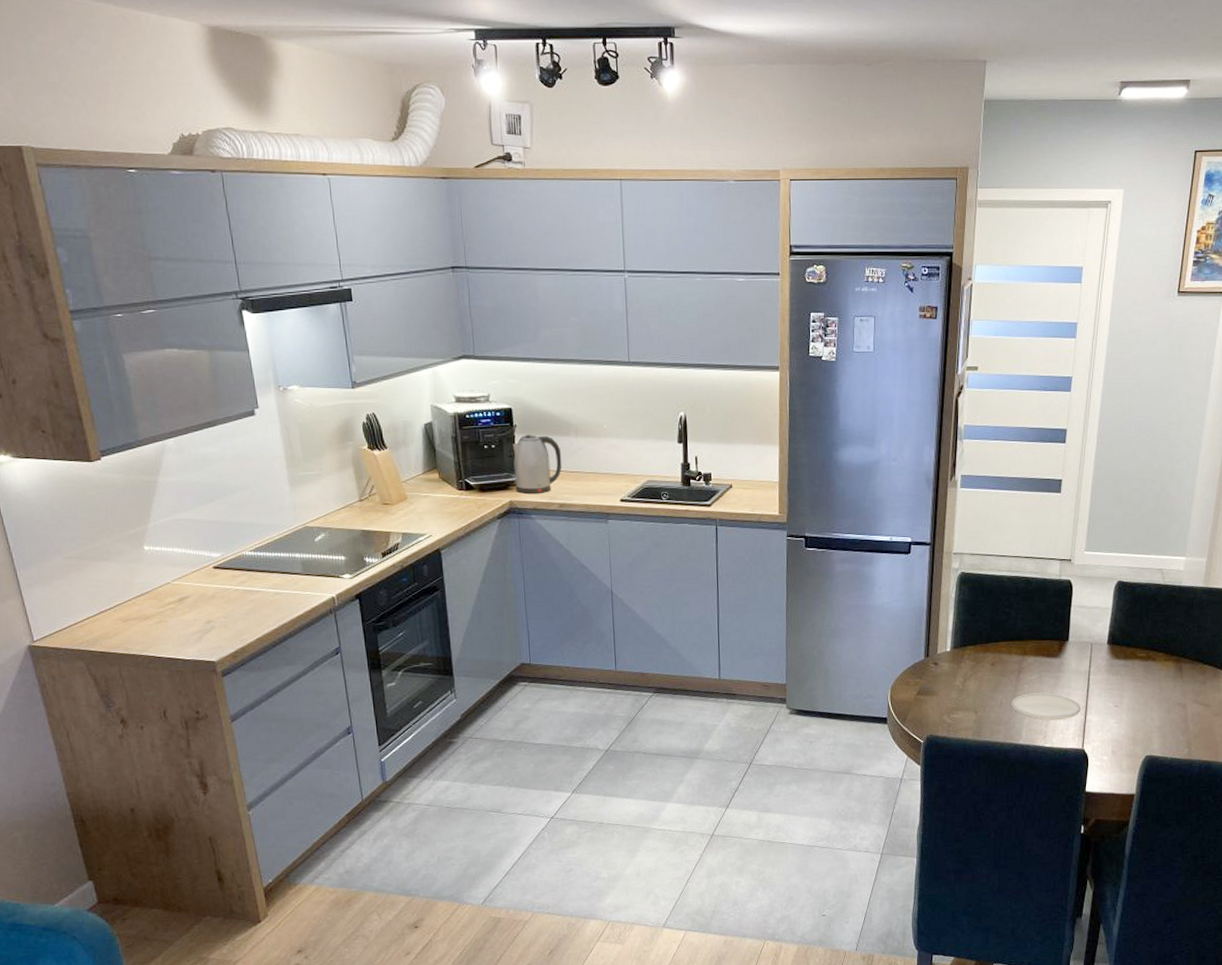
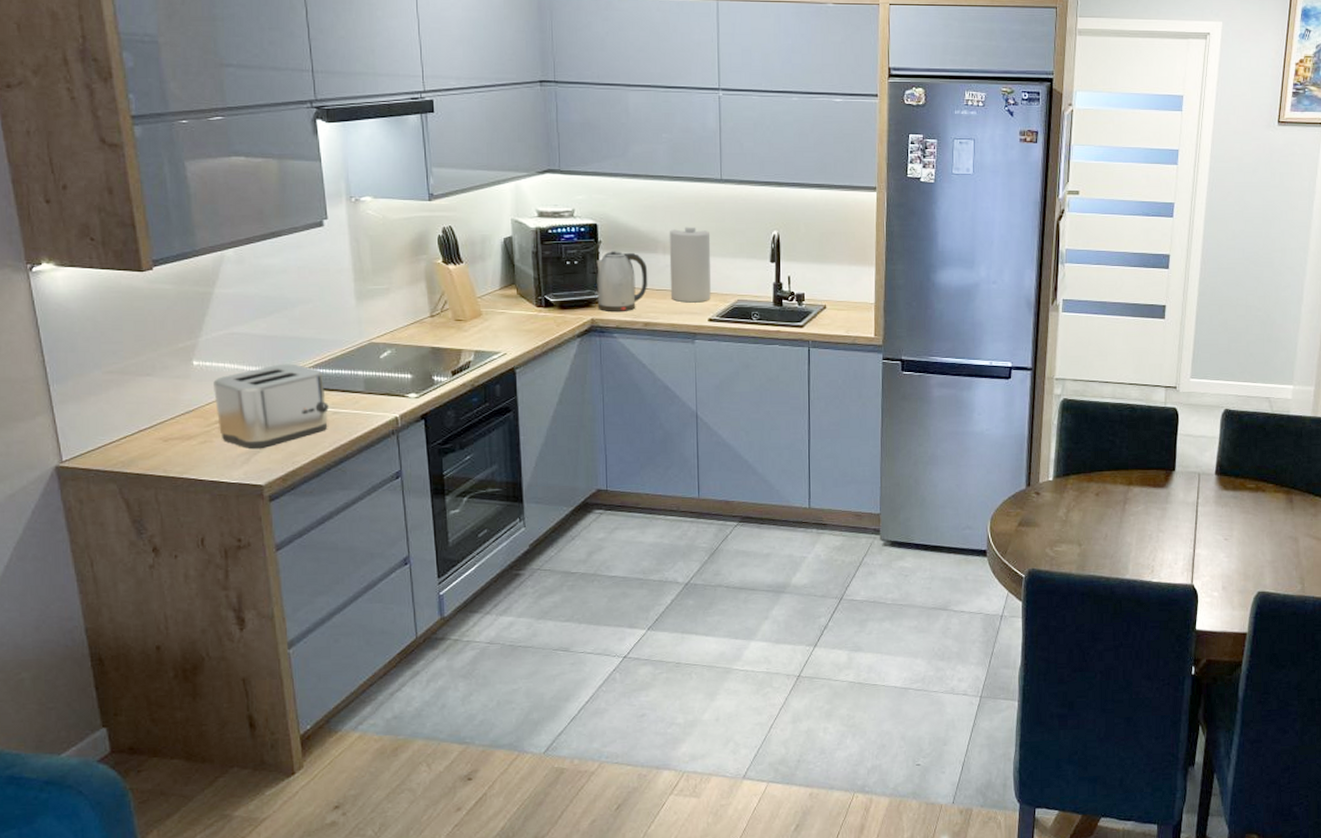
toaster: none [164,547,271,628] -> present [213,363,329,449]
paper towel holder: none [580,409,622,484] -> present [669,227,711,303]
plate: present [1011,693,1082,721] -> none [1117,525,1190,554]

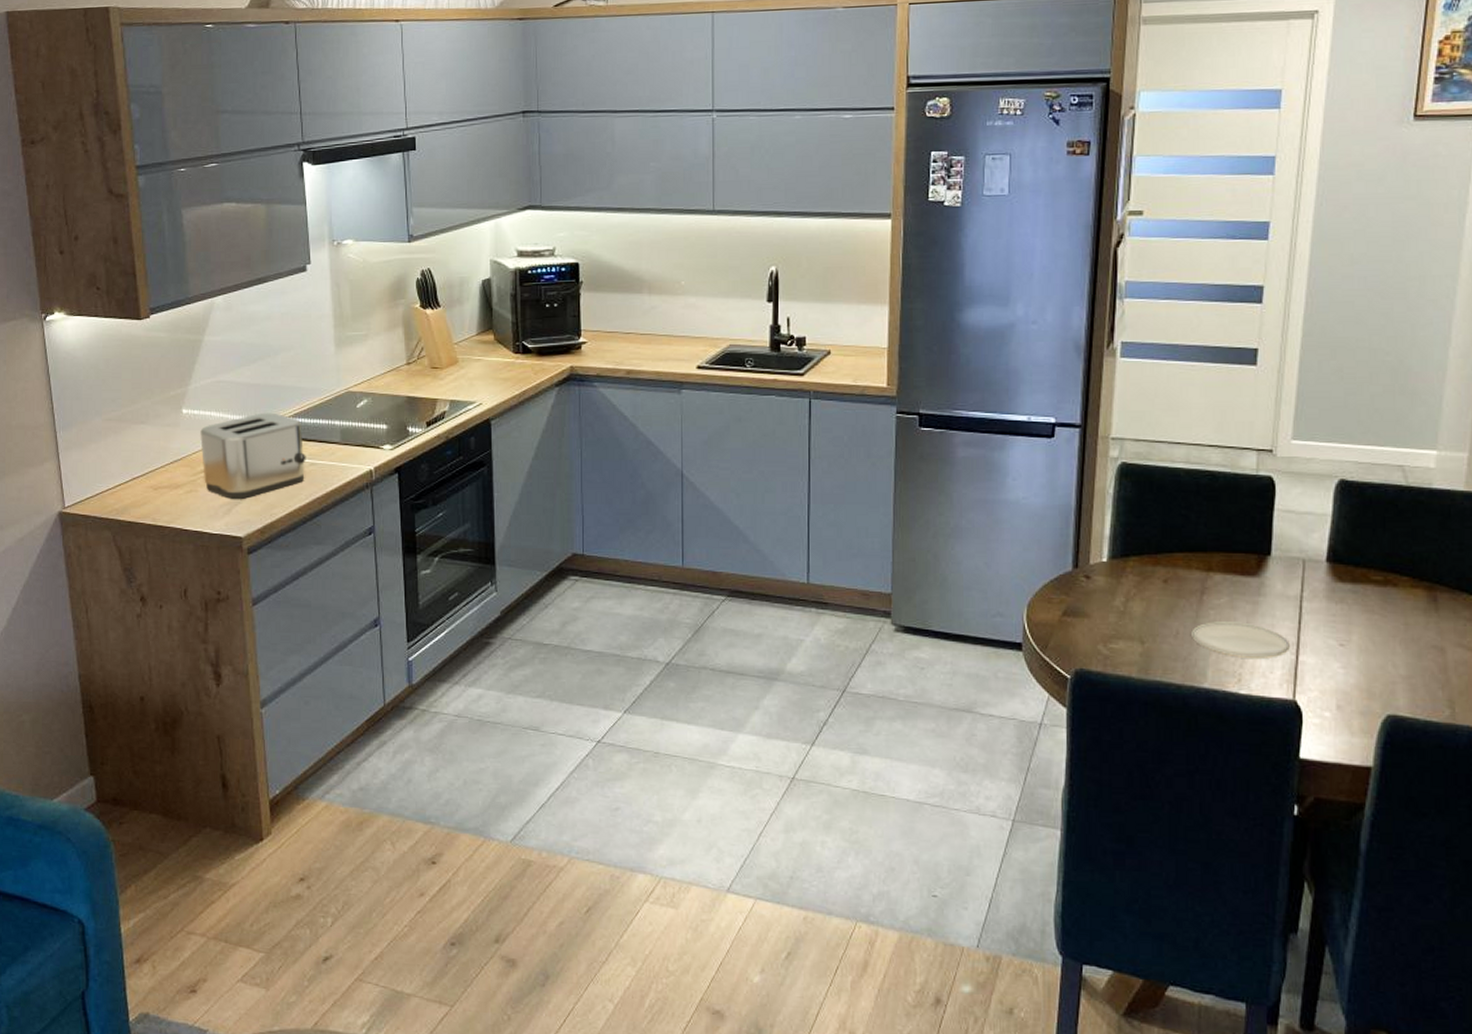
kettle: present [596,251,648,311] -> none [577,292,632,358]
paper towel holder: present [669,227,711,303] -> none [655,264,701,348]
plate: none [1117,525,1190,554] -> present [1191,622,1291,660]

